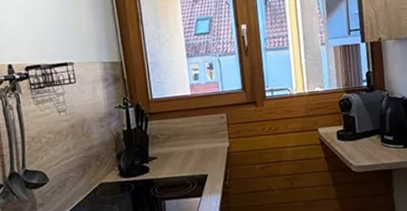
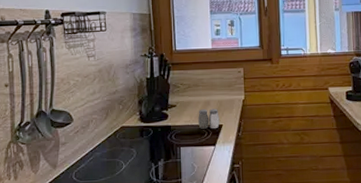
salt and pepper shaker: none [181,158,205,180] -> present [198,109,220,129]

